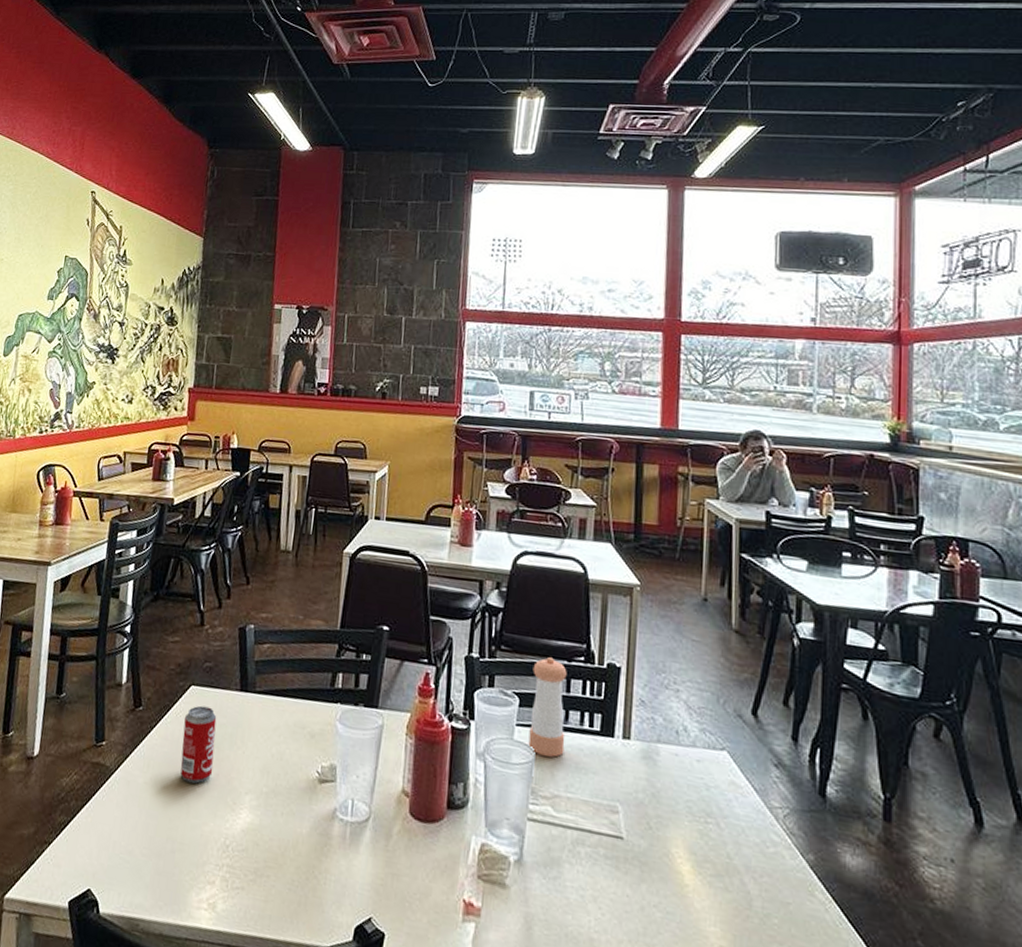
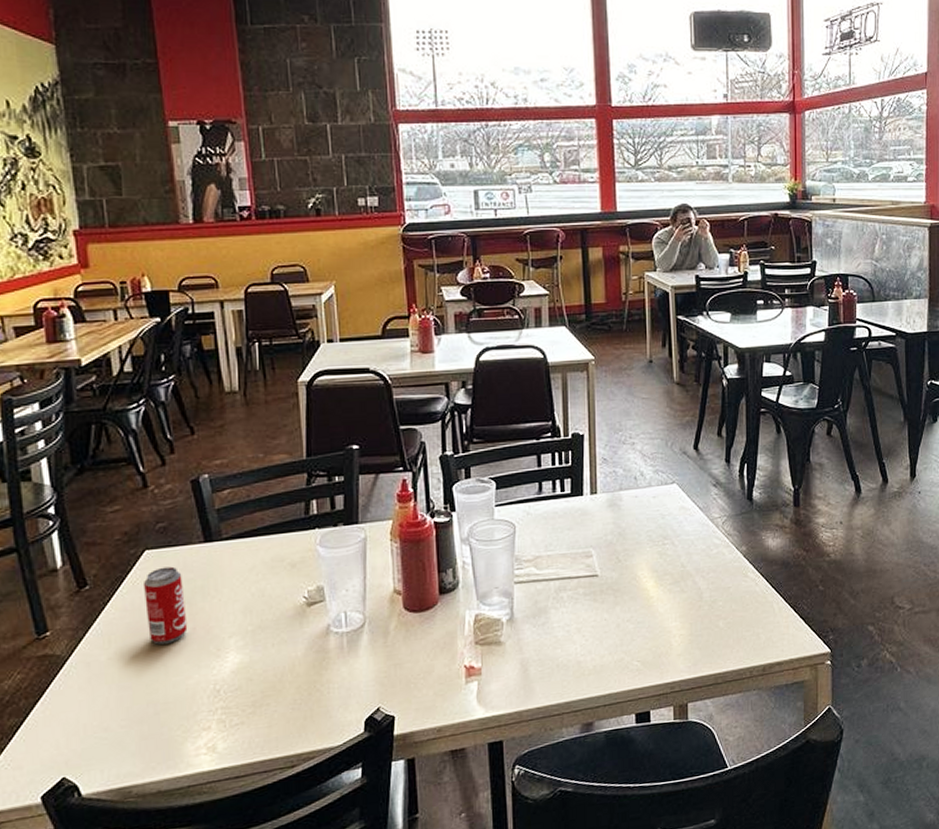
pepper shaker: present [528,657,567,758] -> none [505,440,541,526]

